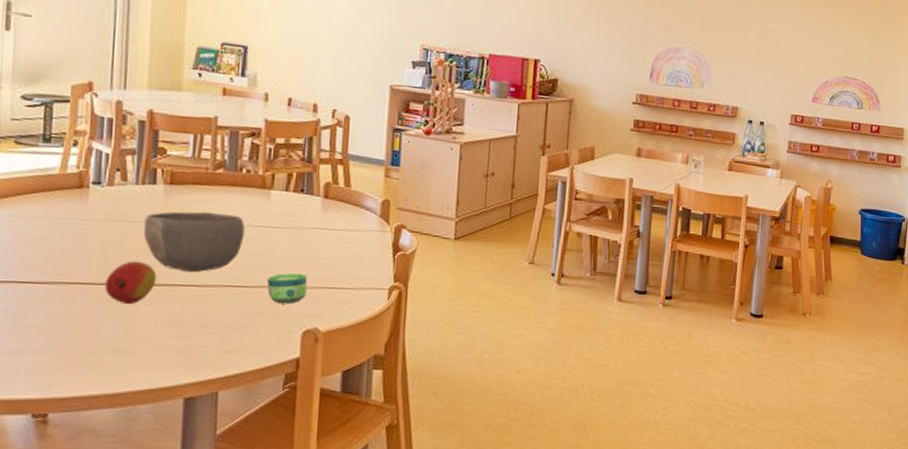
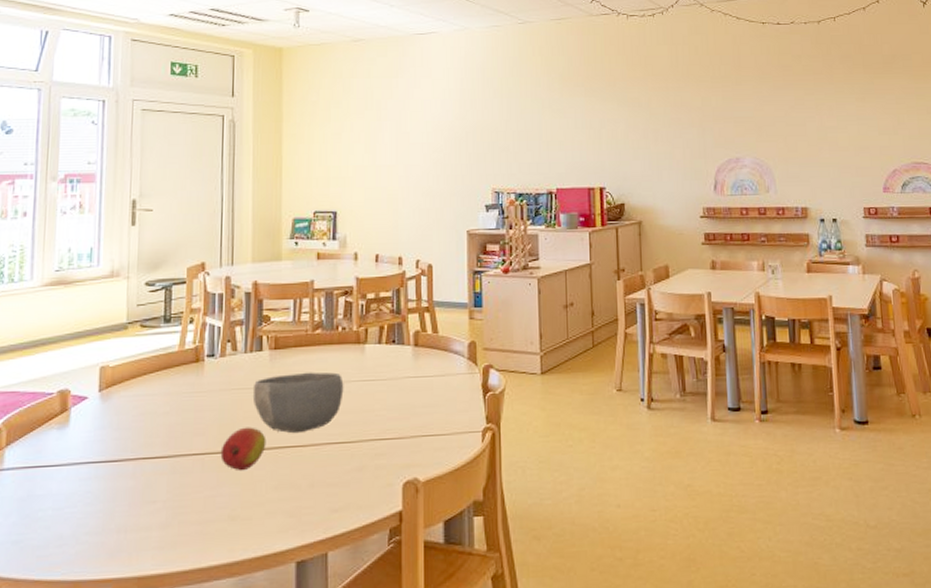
cup: present [267,273,308,305] -> none [367,424,404,457]

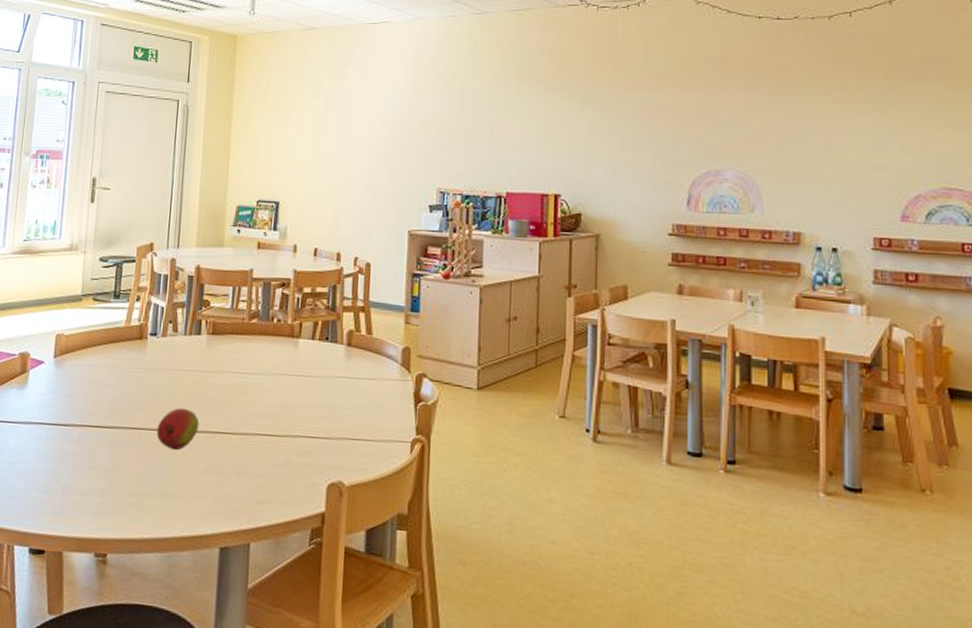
bowl: present [252,372,344,434] -> none [189,360,276,421]

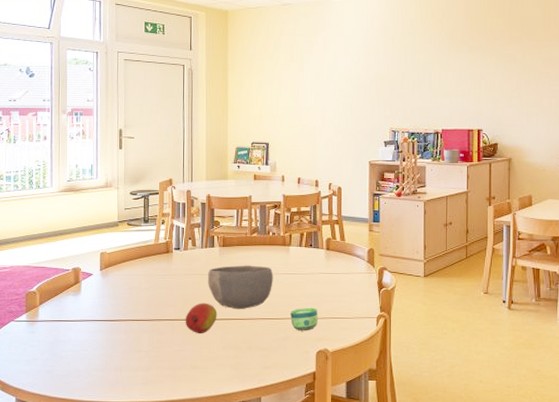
bowl: none [189,360,276,421] -> present [207,265,274,310]
cup: none [295,423,332,455] -> present [290,308,318,331]

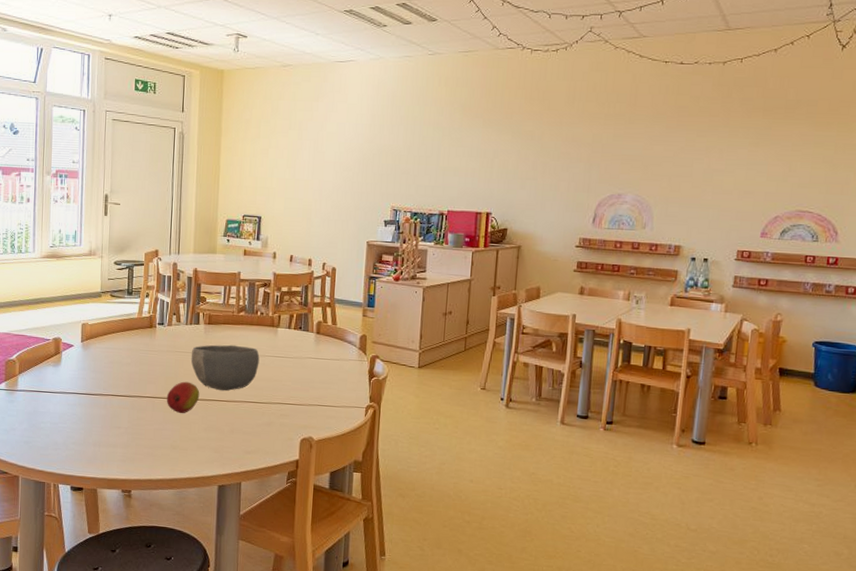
cup: present [290,308,318,331] -> none [275,393,304,418]

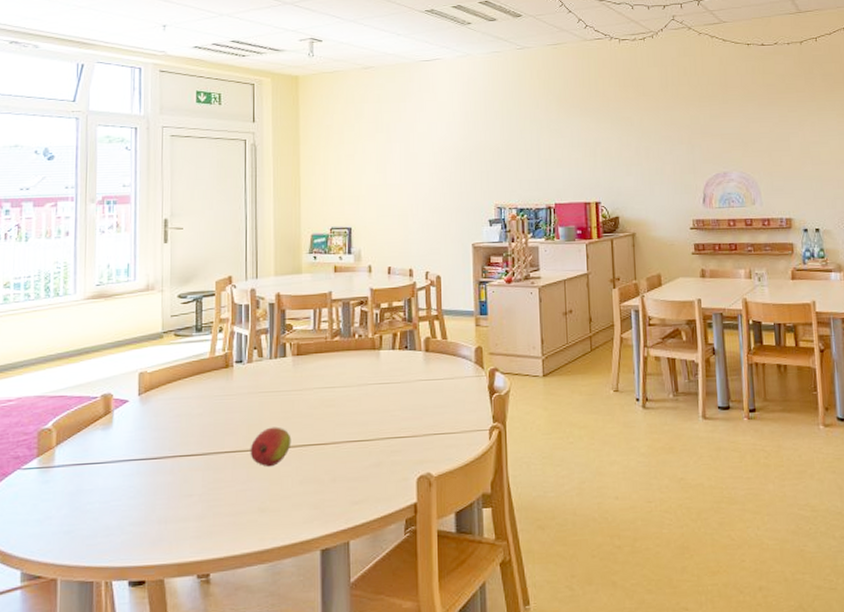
bowl: present [190,345,260,391] -> none [278,376,361,433]

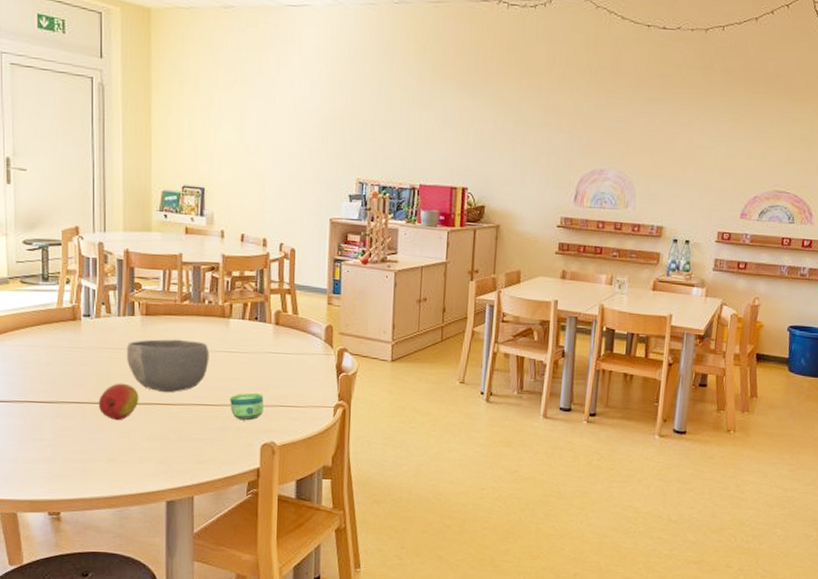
bowl: none [278,376,361,433] -> present [126,339,210,393]
cup: none [383,424,418,454] -> present [230,393,264,421]

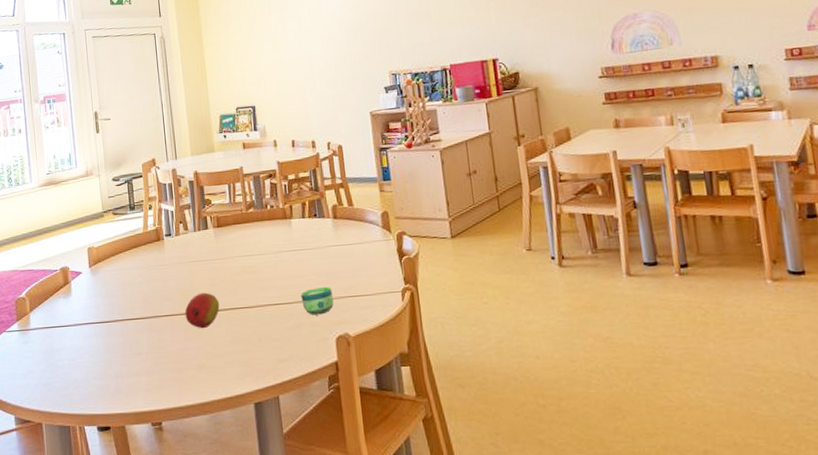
bowl: present [126,339,210,393] -> none [203,244,278,297]

